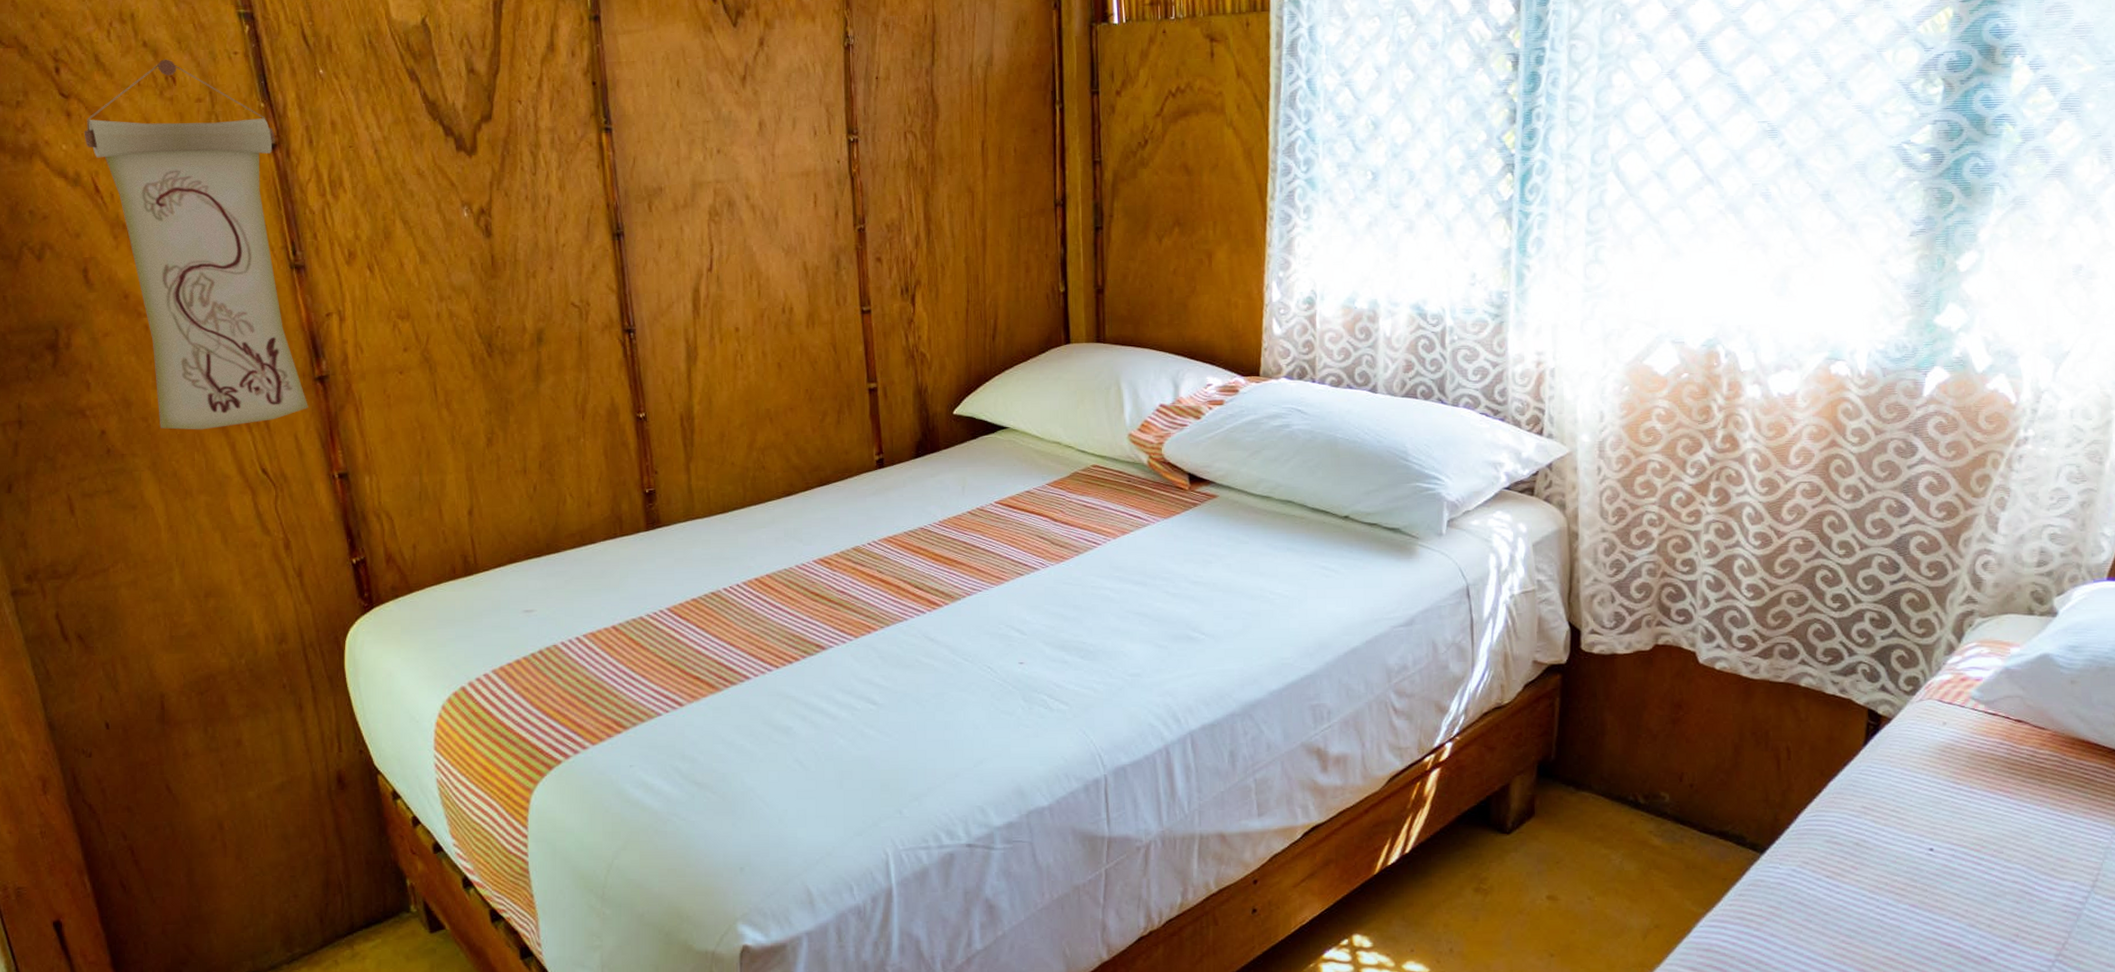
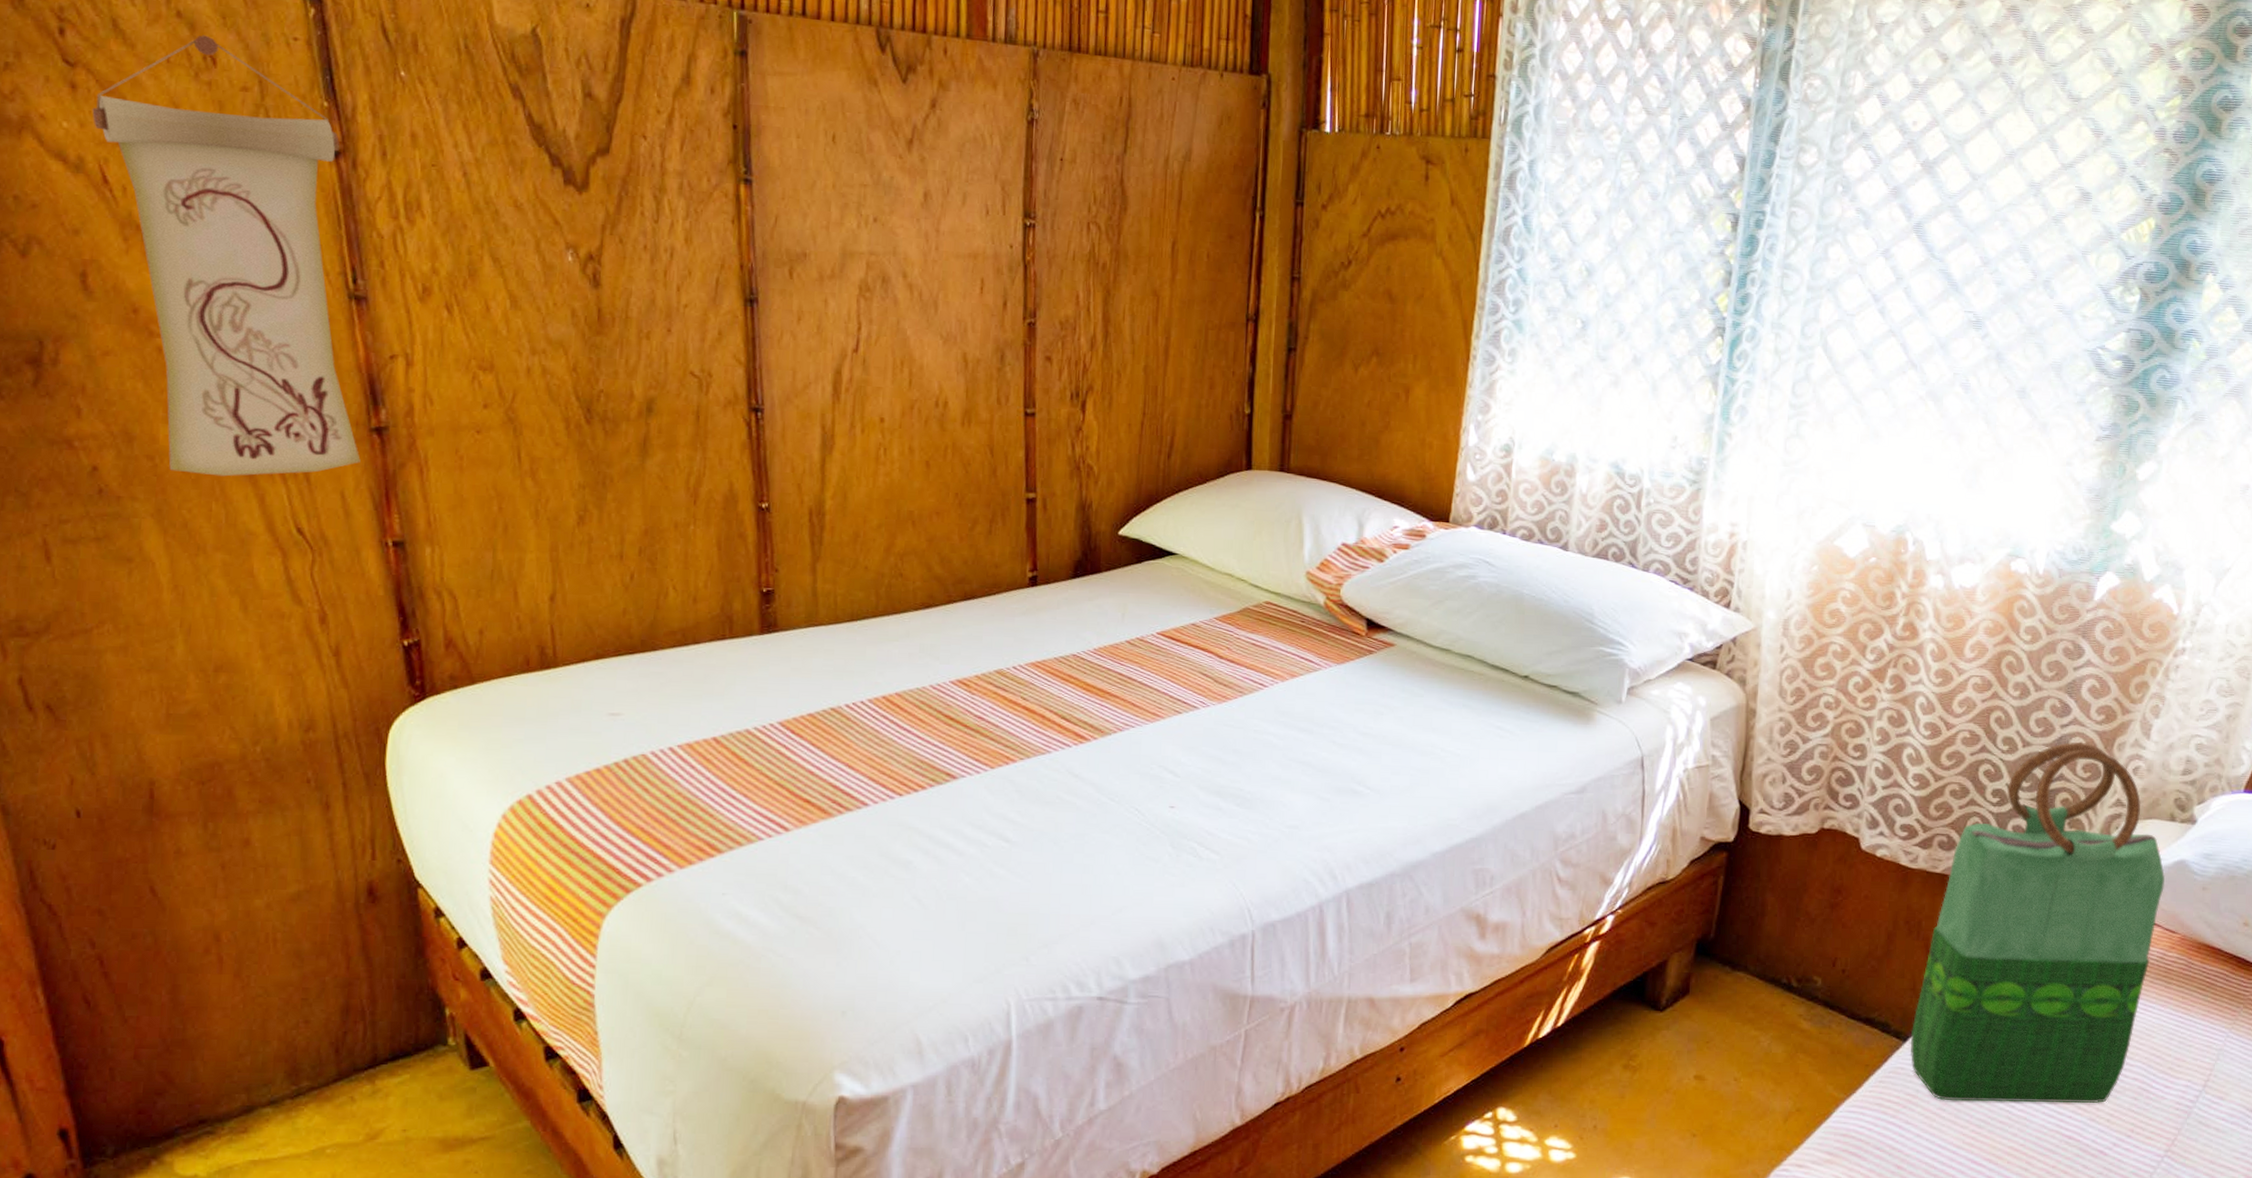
tote bag: none [1768,540,2028,912] -> present [1911,741,2165,1104]

